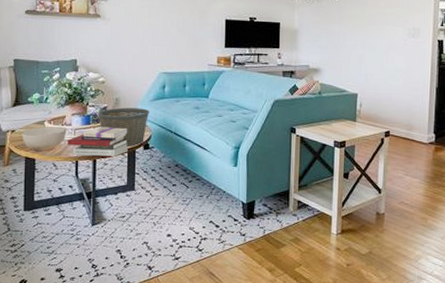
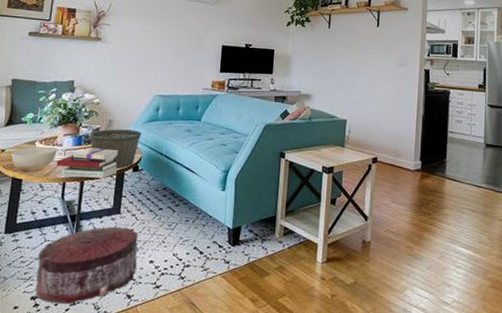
pouf: none [58,202,155,275] -> present [35,226,138,304]

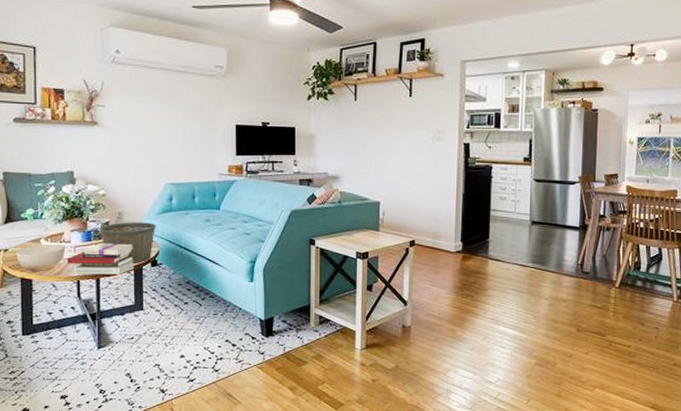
pouf: present [35,226,138,304] -> none [61,323,167,401]

